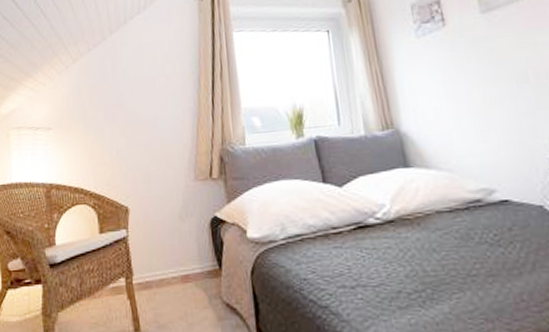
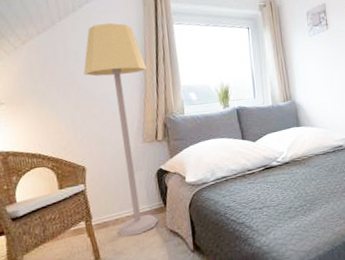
lamp: none [131,34,212,305] -> present [83,23,158,237]

